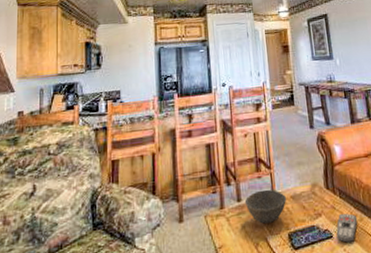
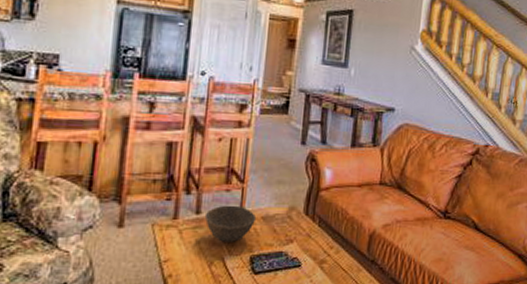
remote control: present [336,213,358,243] -> none [305,243,334,274]

